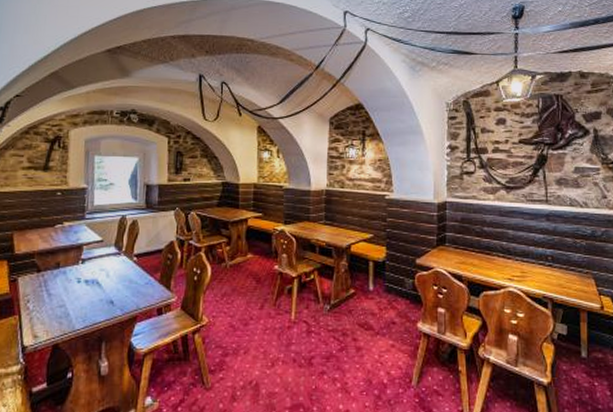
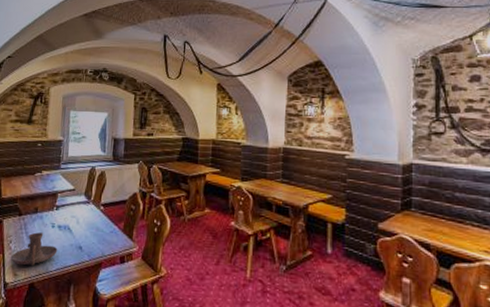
candle holder: none [28,289,85,326] -> present [10,232,58,266]

